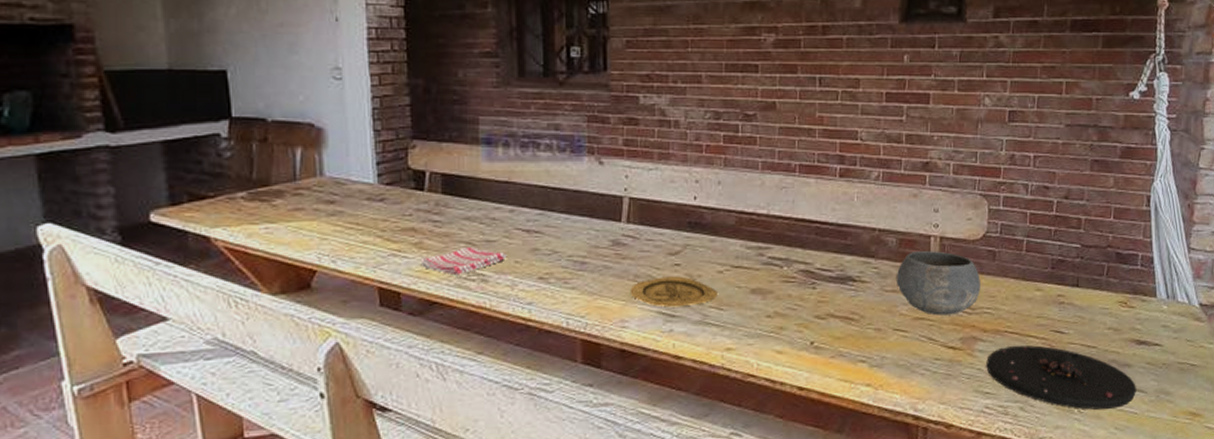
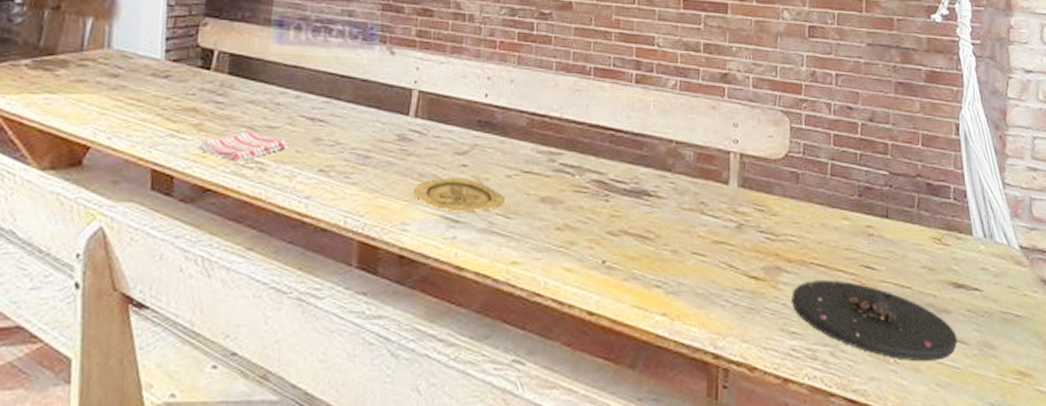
bowl: present [897,251,980,316] -> none [695,168,783,240]

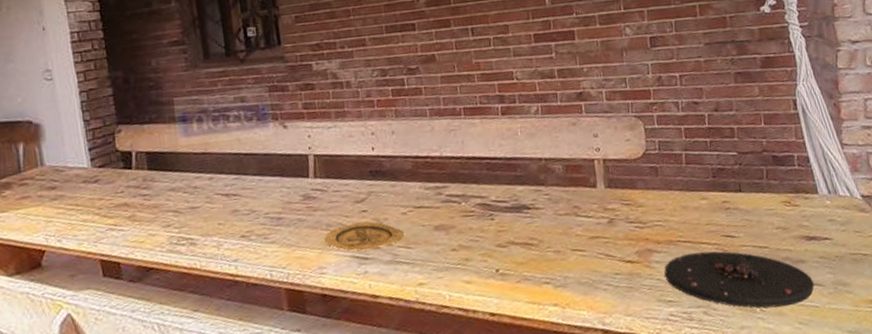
dish towel: present [198,131,289,162] -> none [135,214,211,242]

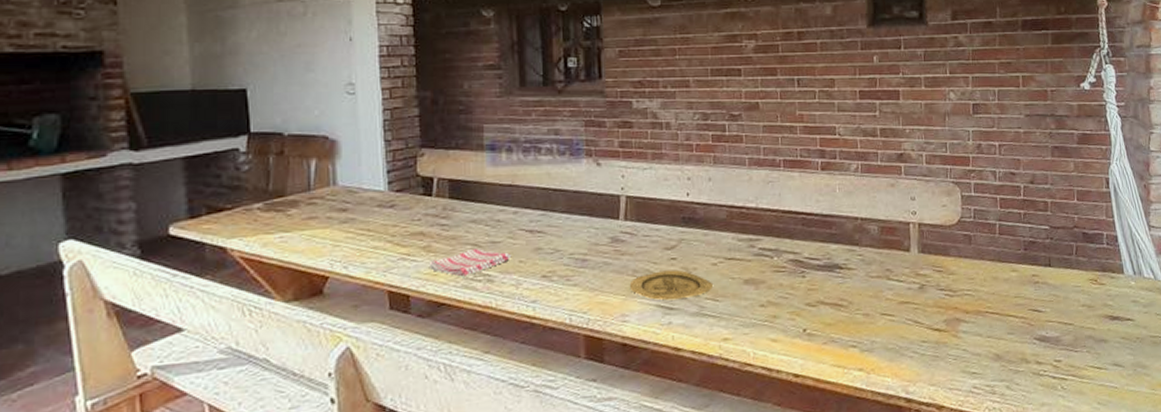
dish towel: none [135,214,211,242] -> present [428,247,512,277]
plate: present [664,251,814,308] -> none [970,324,1114,386]

